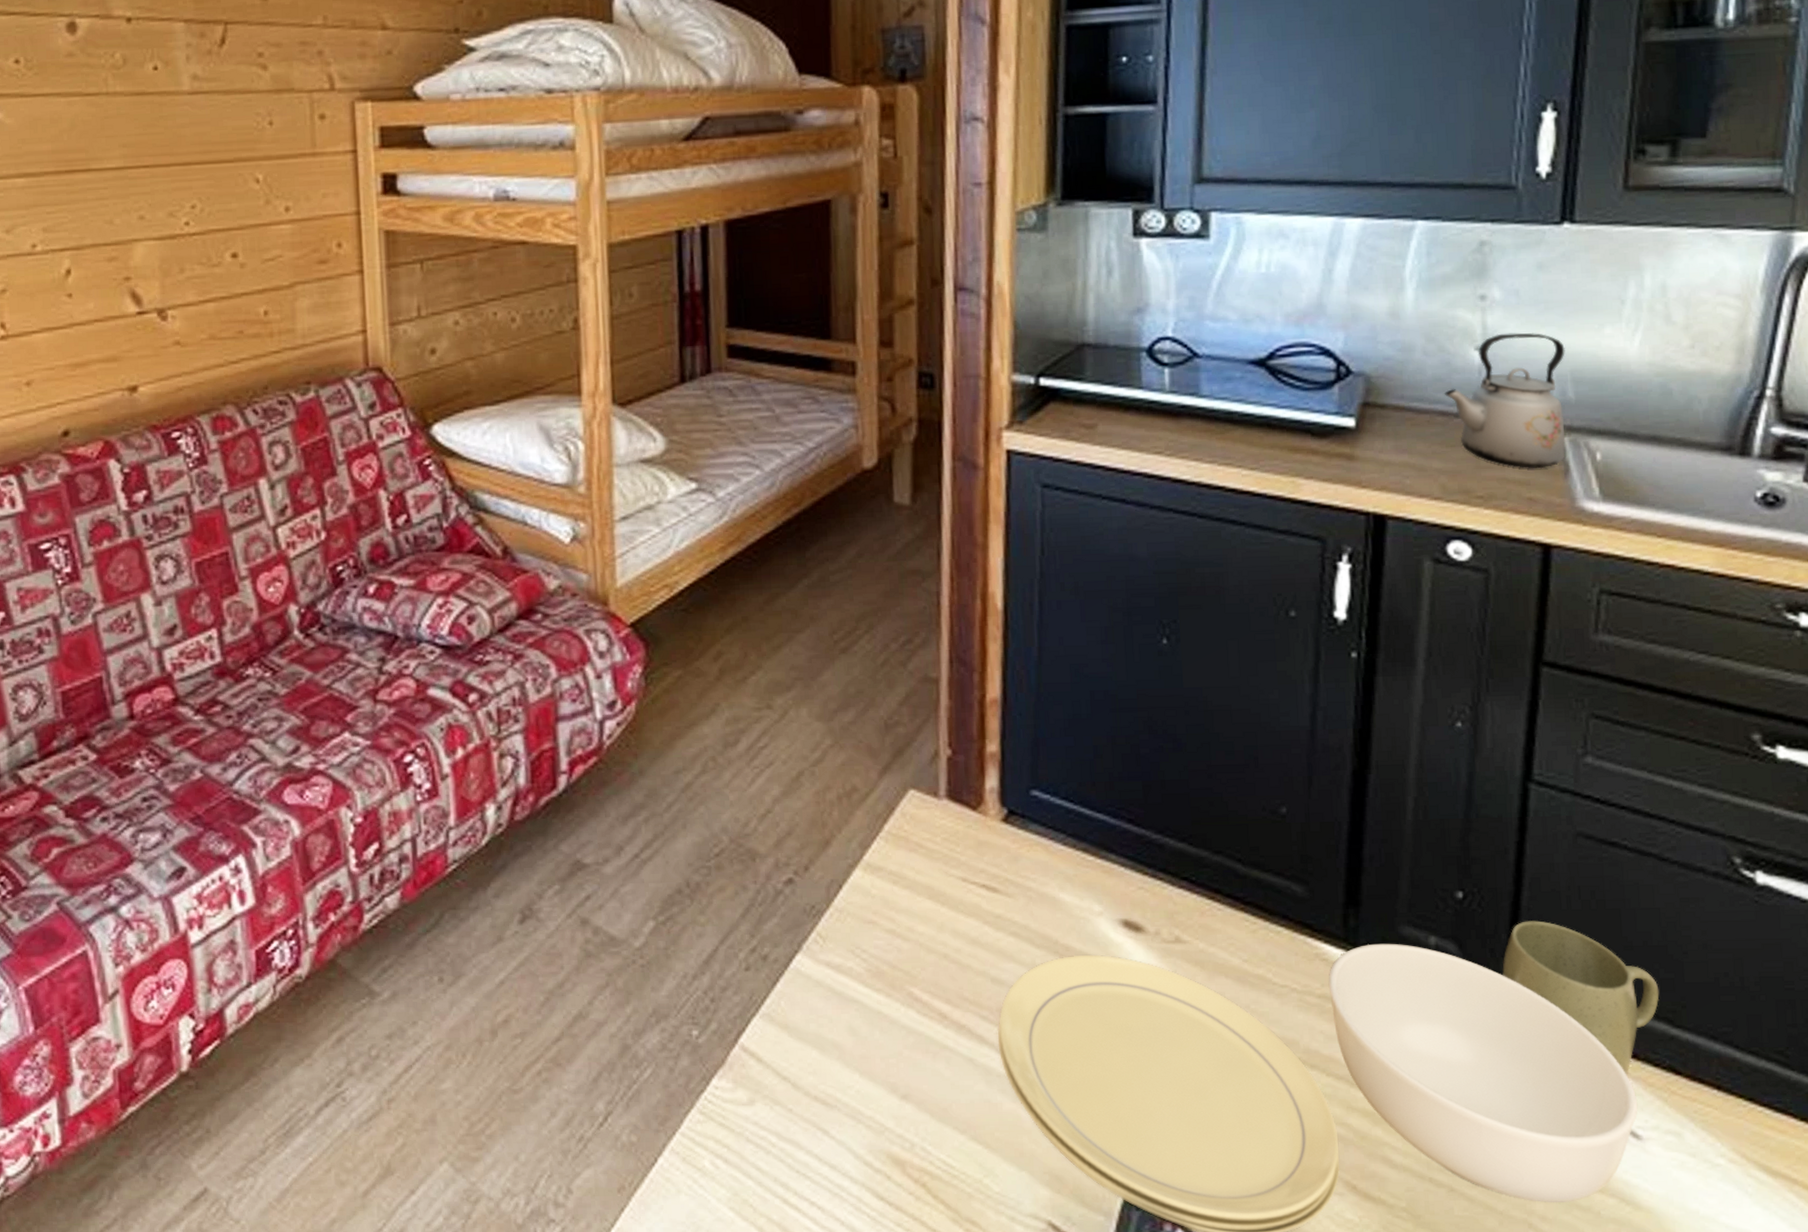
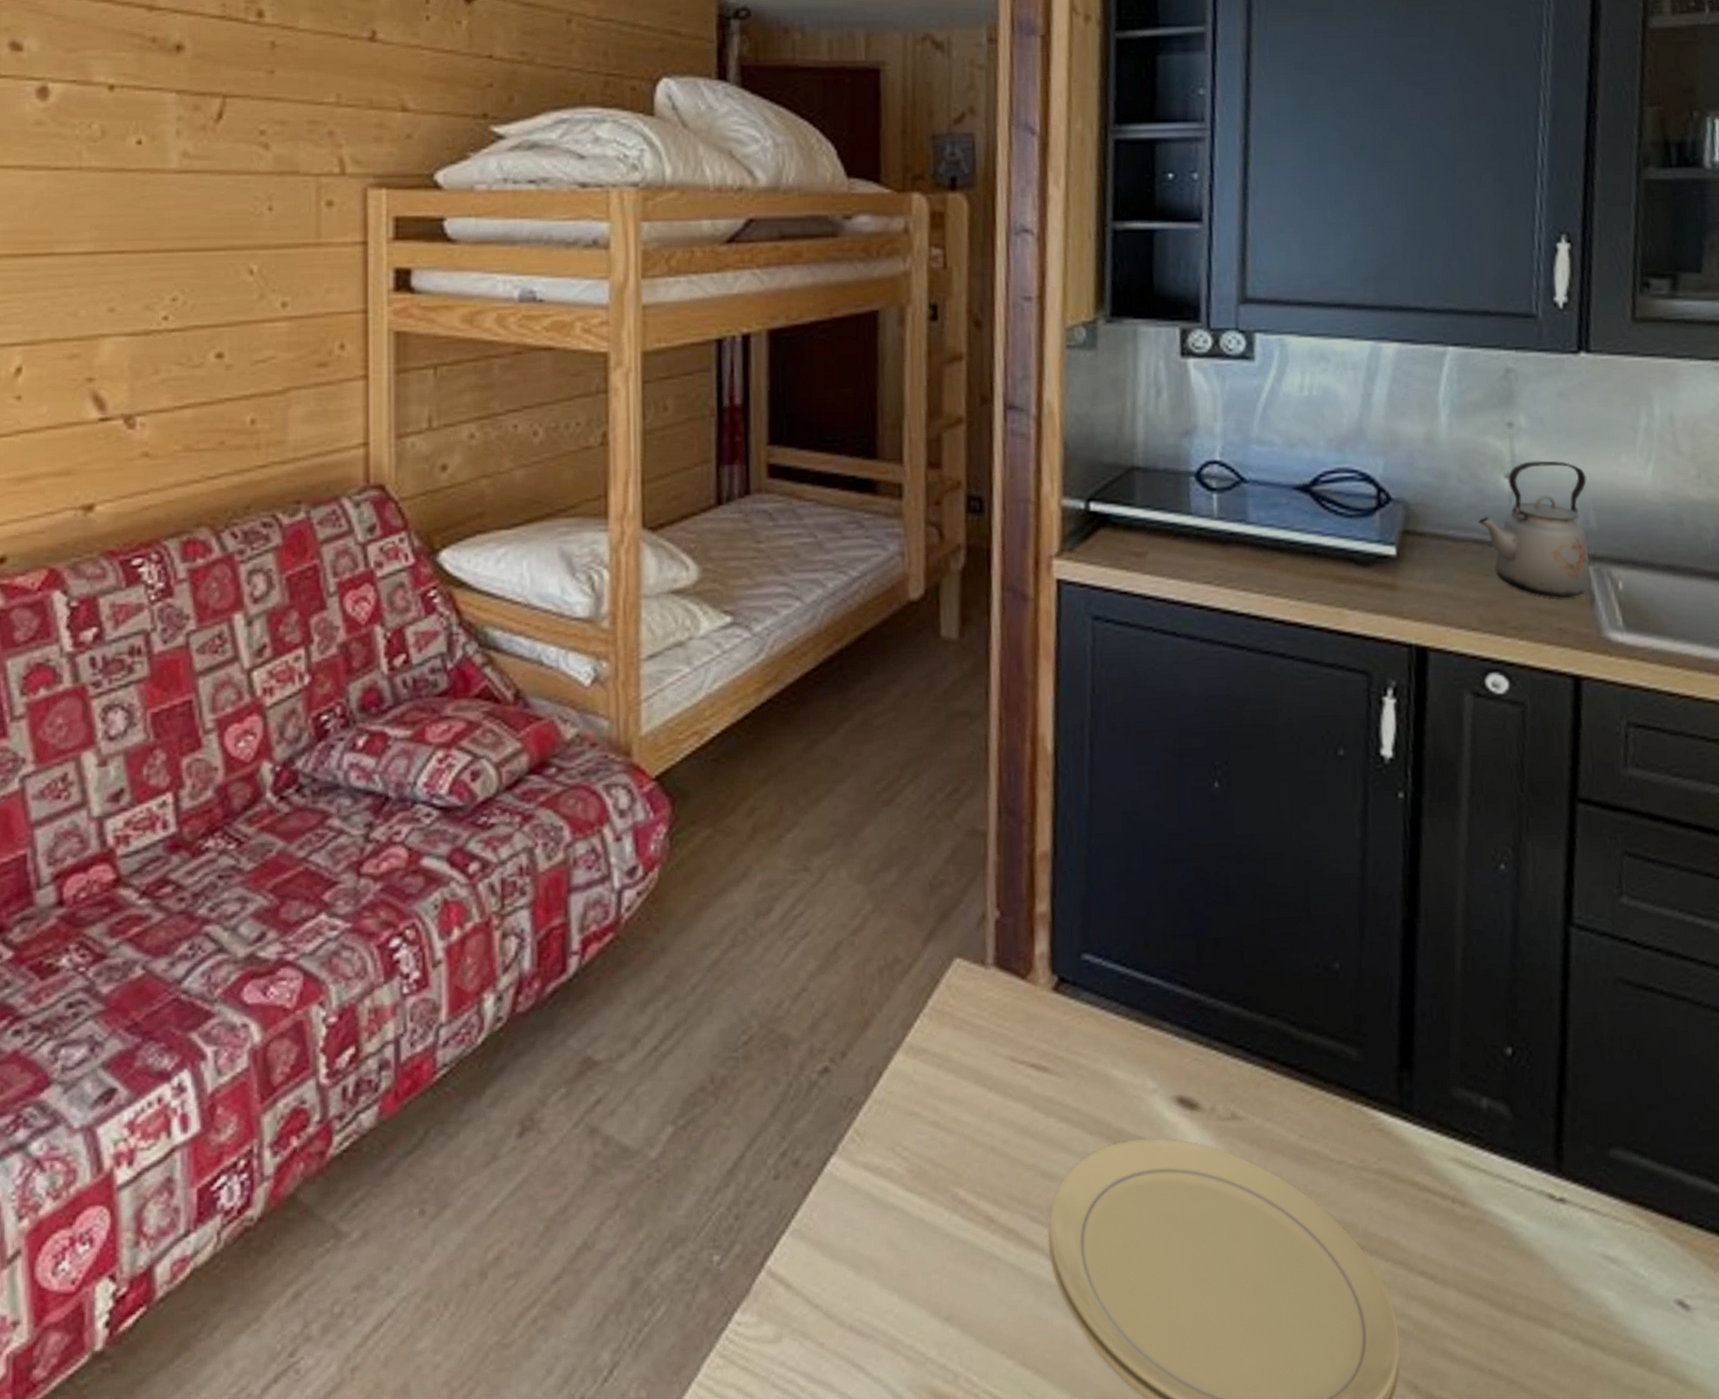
bowl: present [1328,943,1638,1203] -> none [1384,1108,1686,1389]
mug: present [1502,920,1660,1075] -> none [1552,1075,1700,1239]

